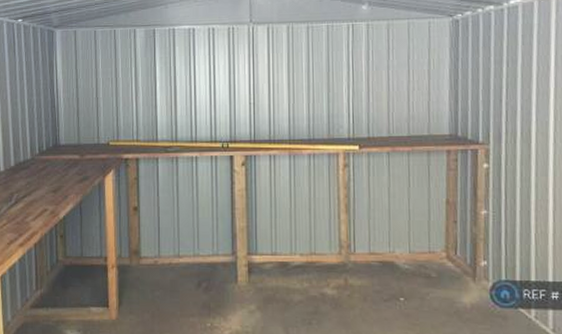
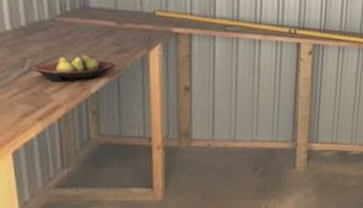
fruit bowl: none [18,186,79,211] -> present [32,54,116,83]

